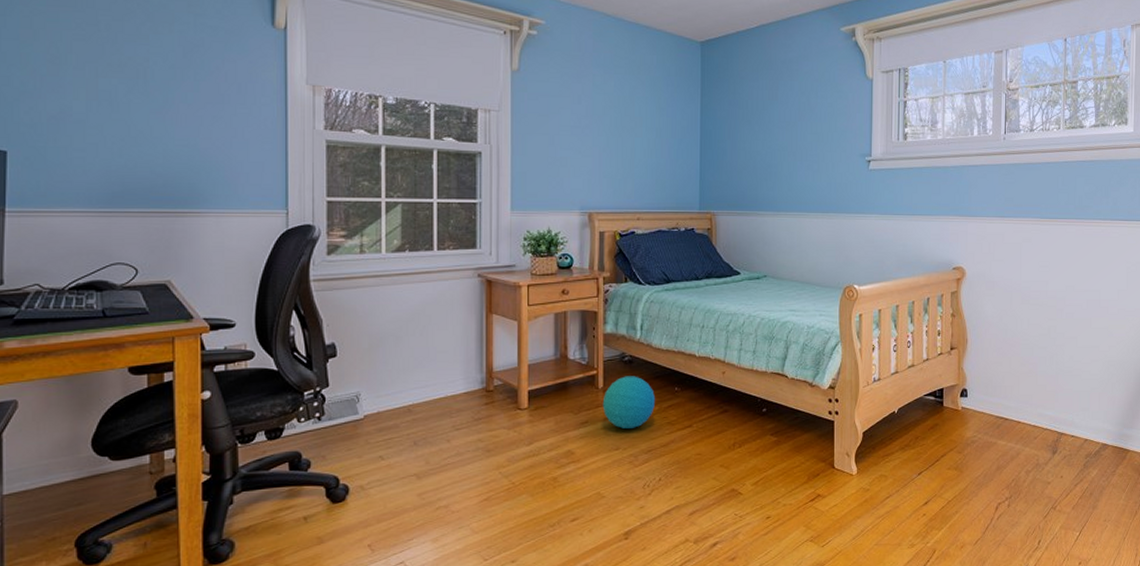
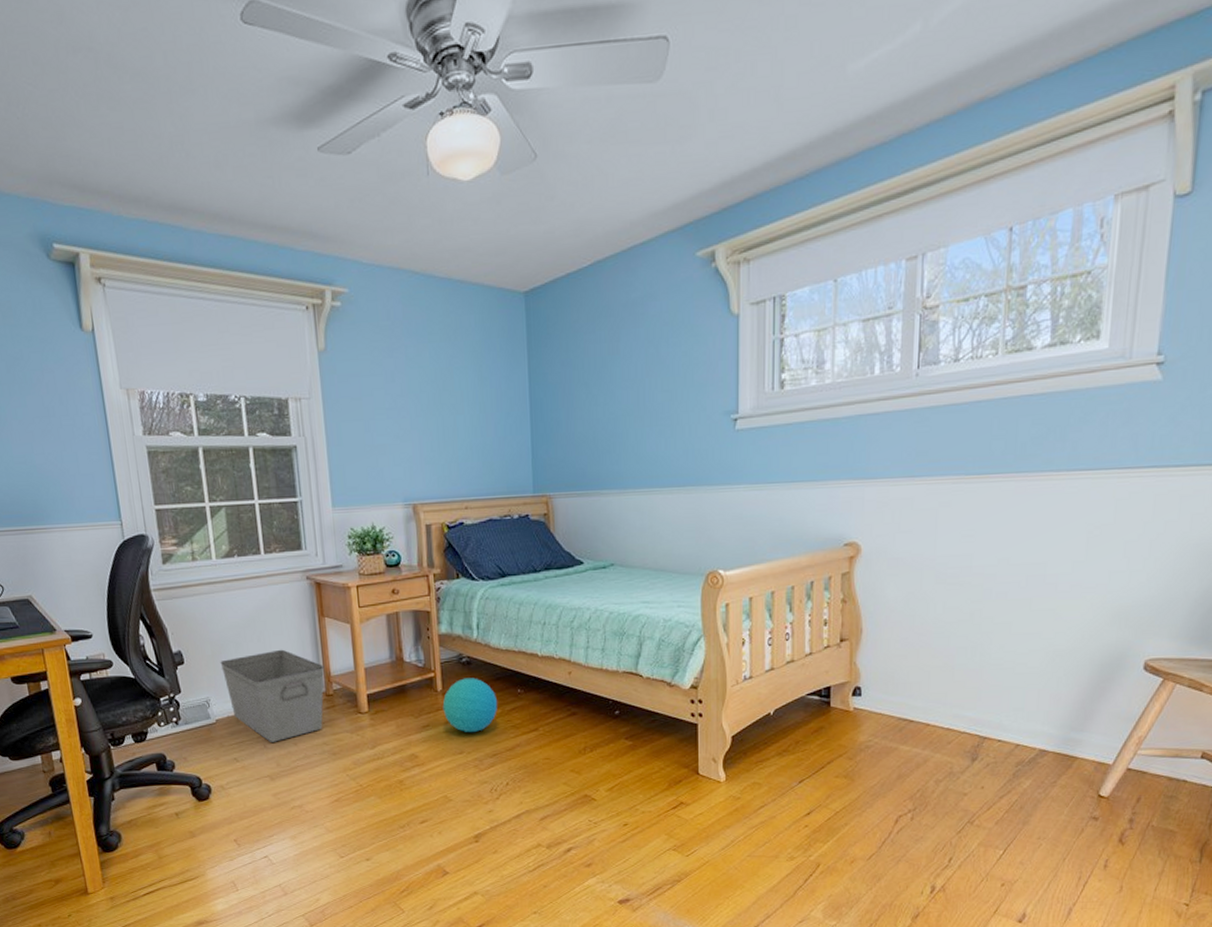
storage bin: none [377,344,487,439] -> present [220,649,325,742]

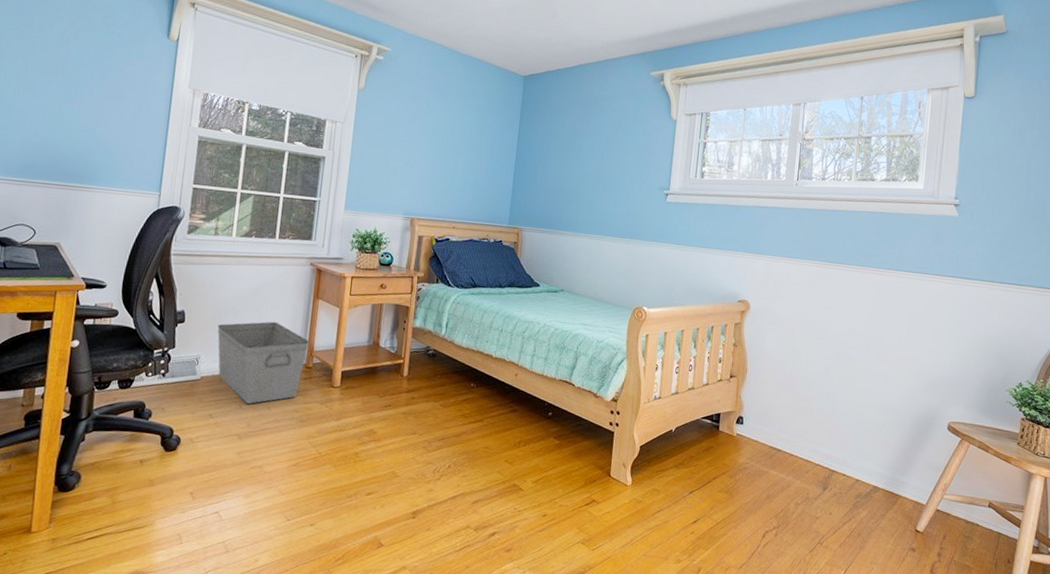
ball: present [442,678,497,732] -> none [405,368,453,416]

